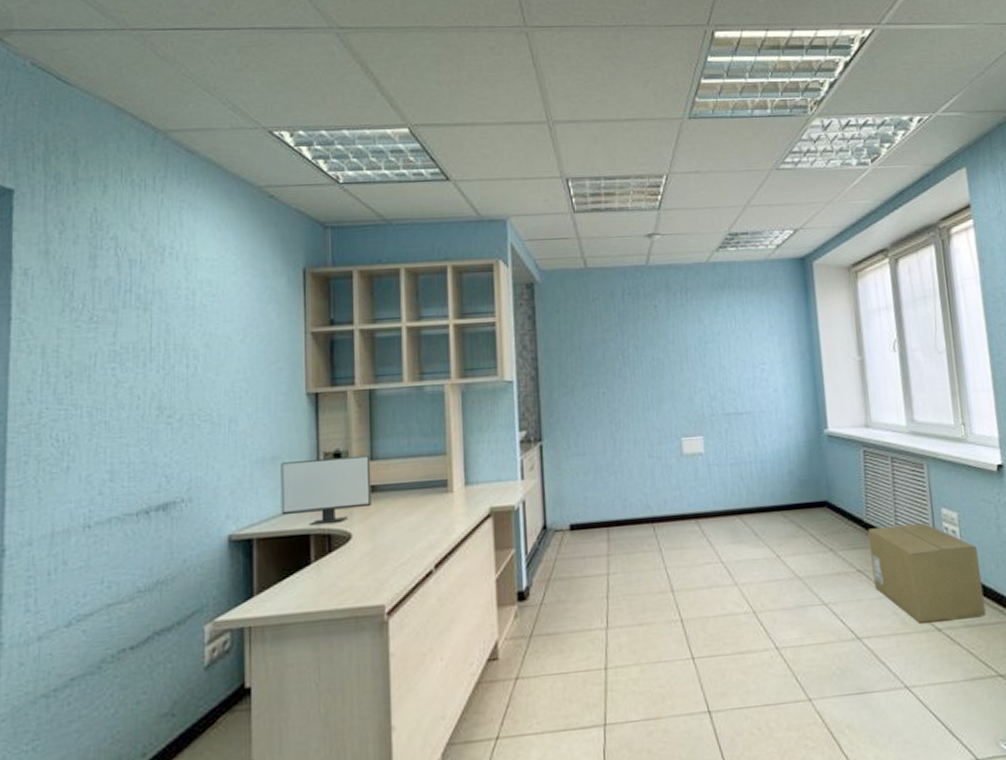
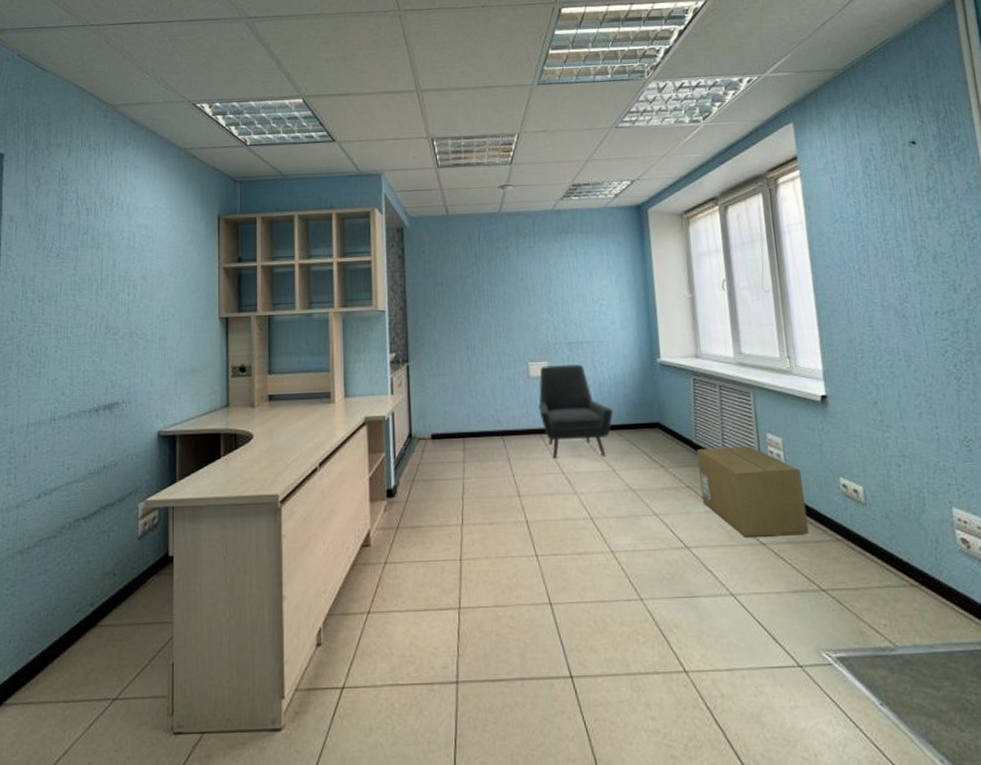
computer monitor: present [281,454,372,526] -> none [198,369,269,427]
chair: none [693,437,777,546] -> present [539,363,613,458]

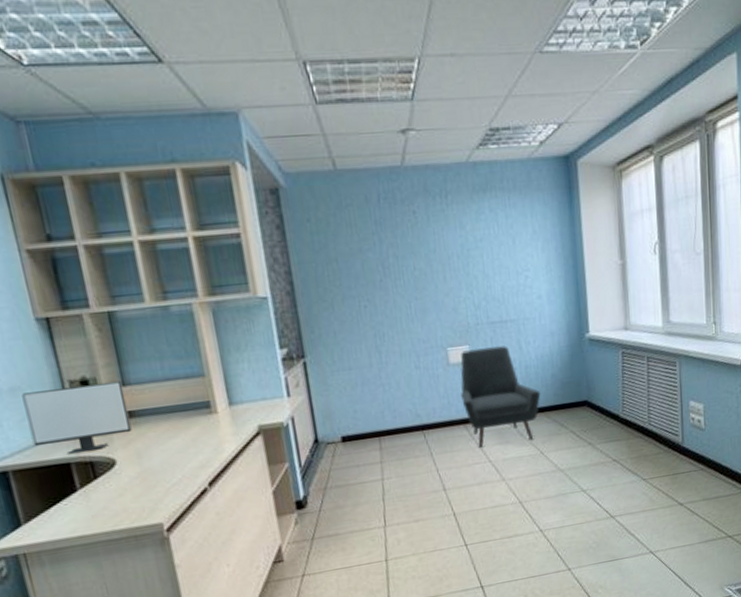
computer monitor: none [198,369,269,427] -> present [21,380,132,455]
box: present [697,446,809,537] -> none [624,415,721,501]

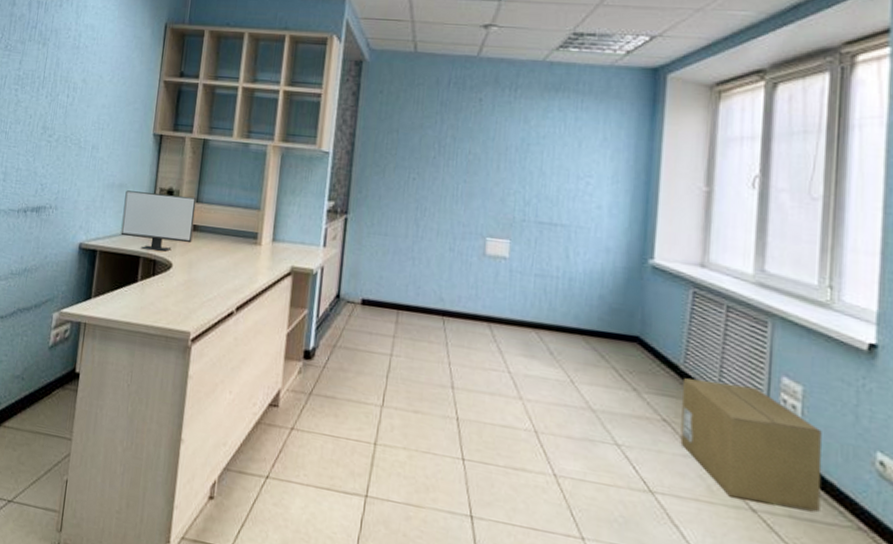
chair: present [460,345,541,448] -> none [491,244,583,363]
box: none [624,415,721,501] -> present [680,378,822,512]

